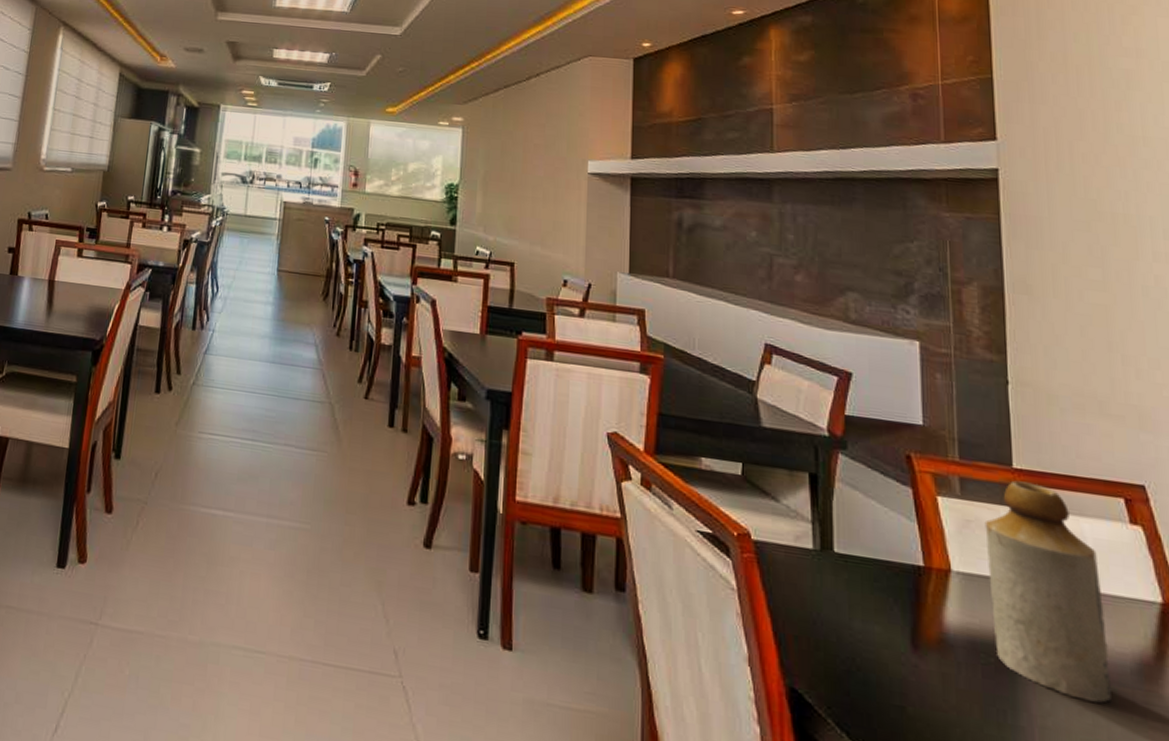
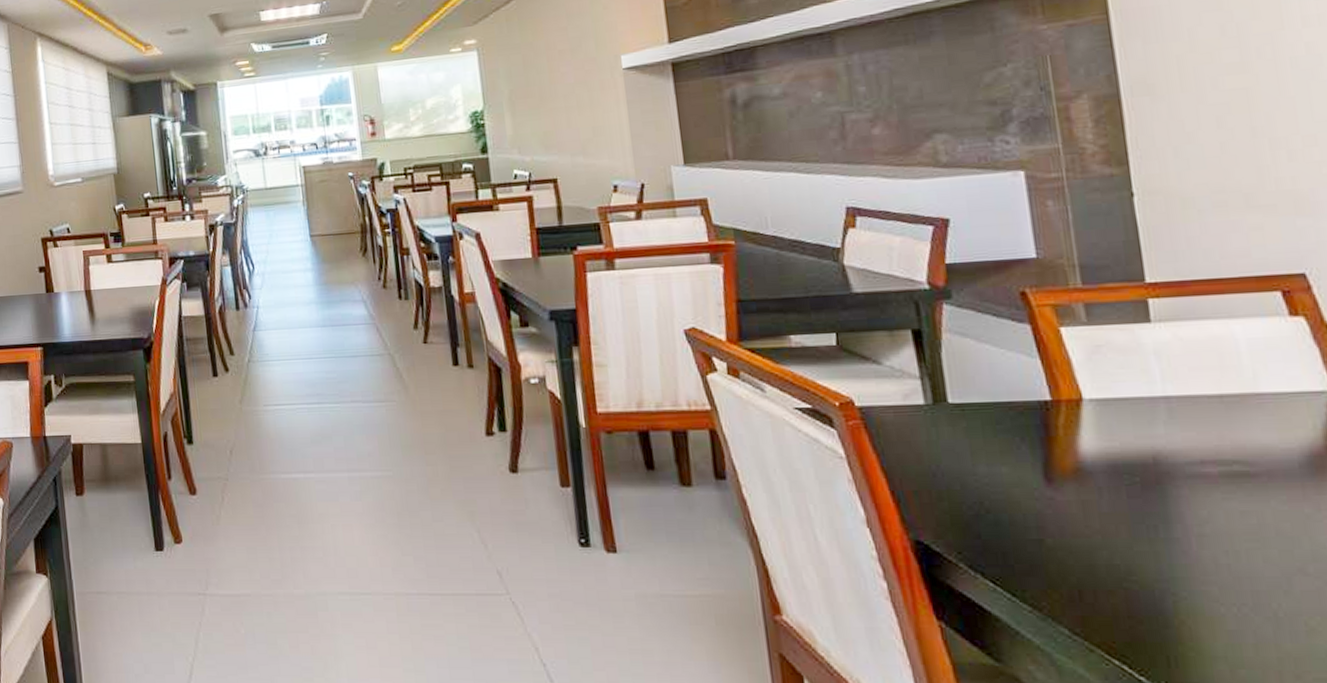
bottle: present [984,480,1111,703] -> none [1117,294,1278,502]

